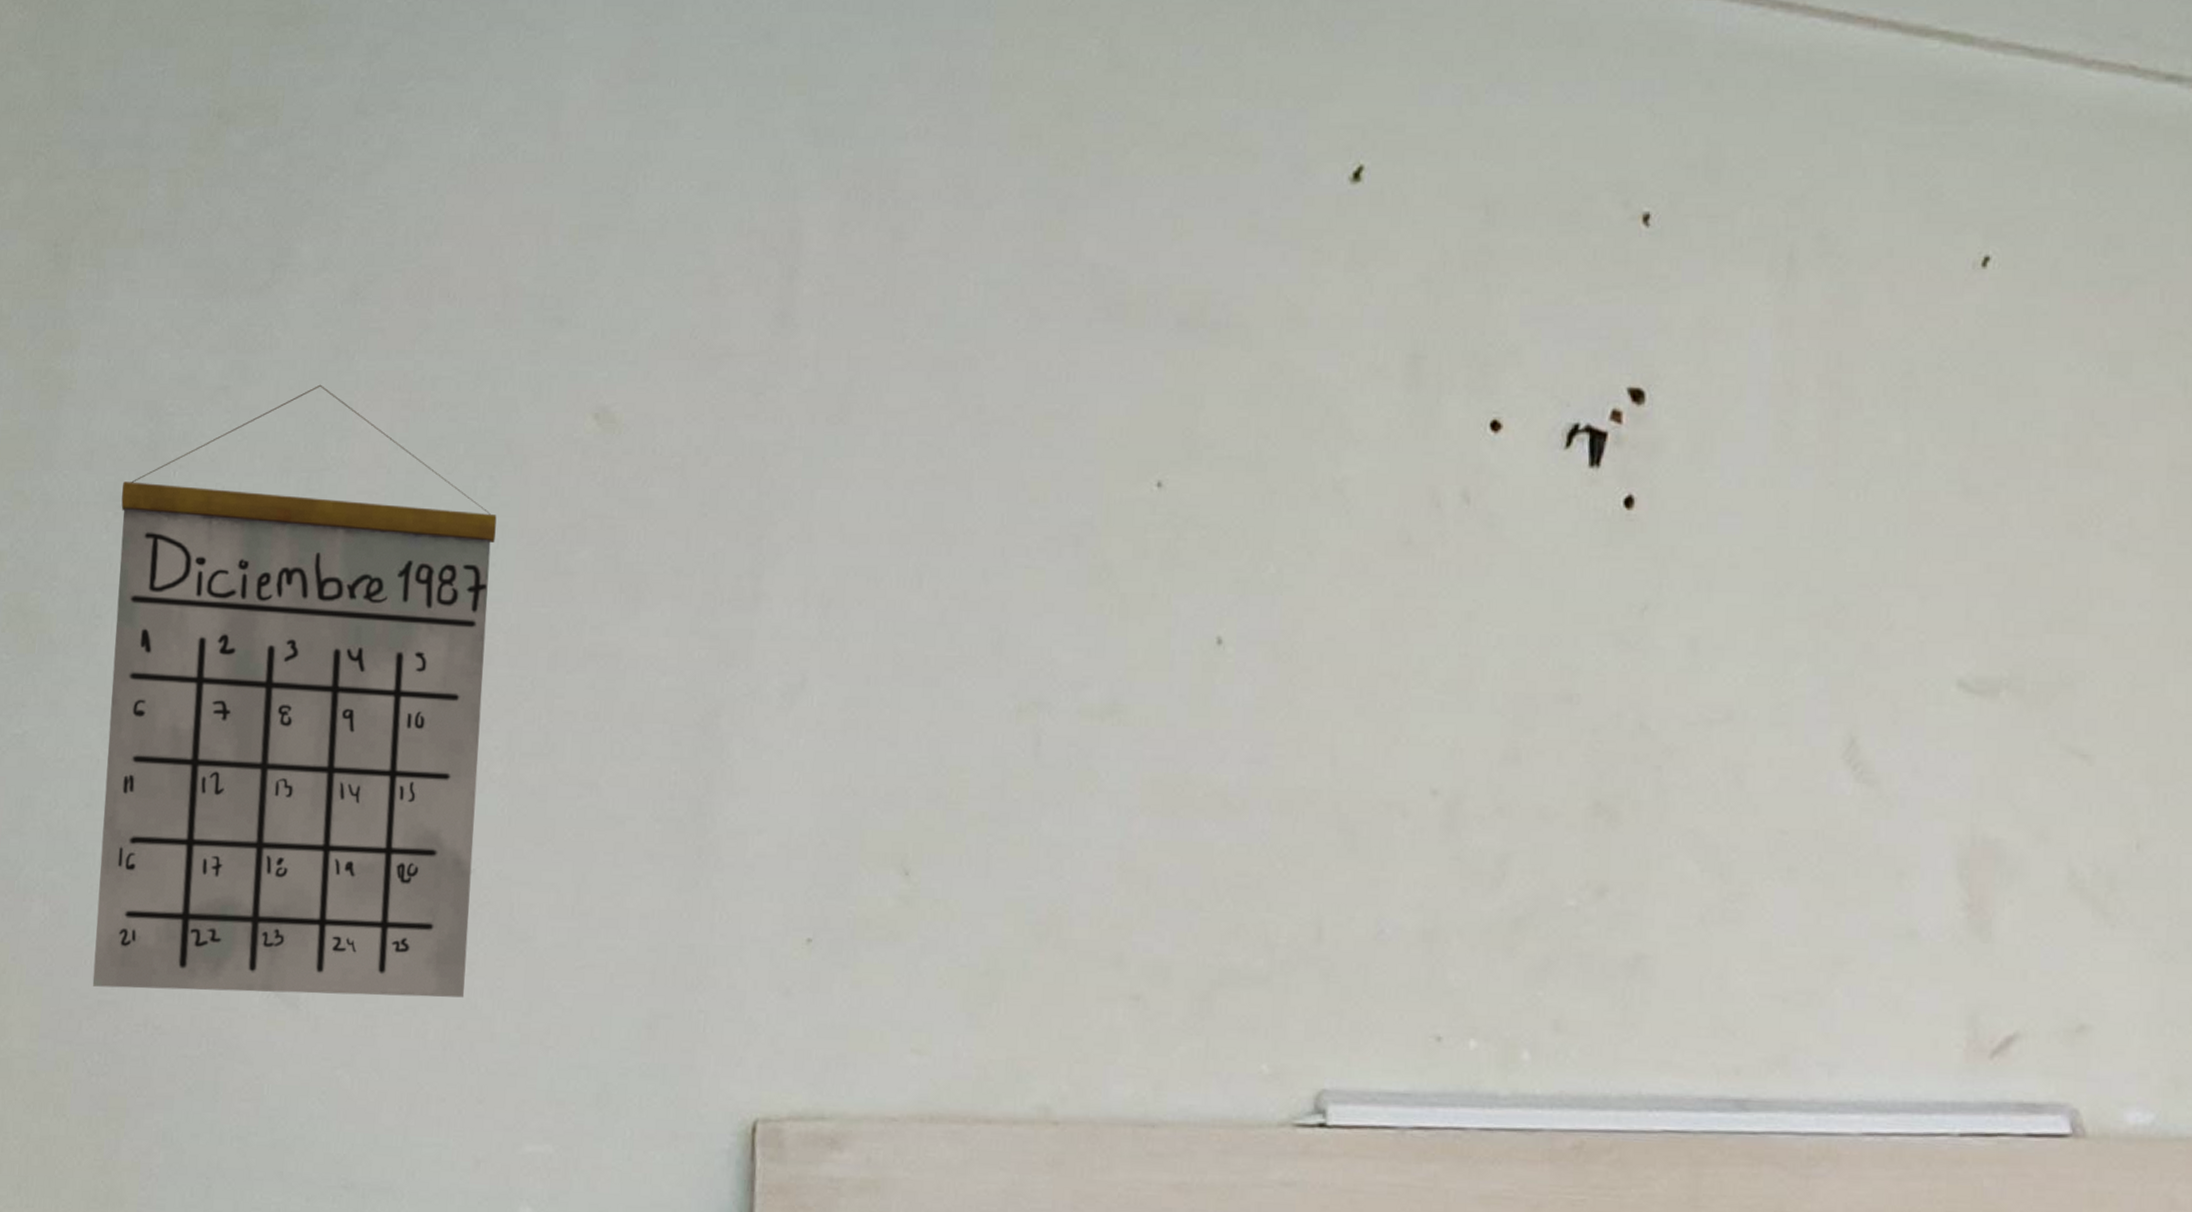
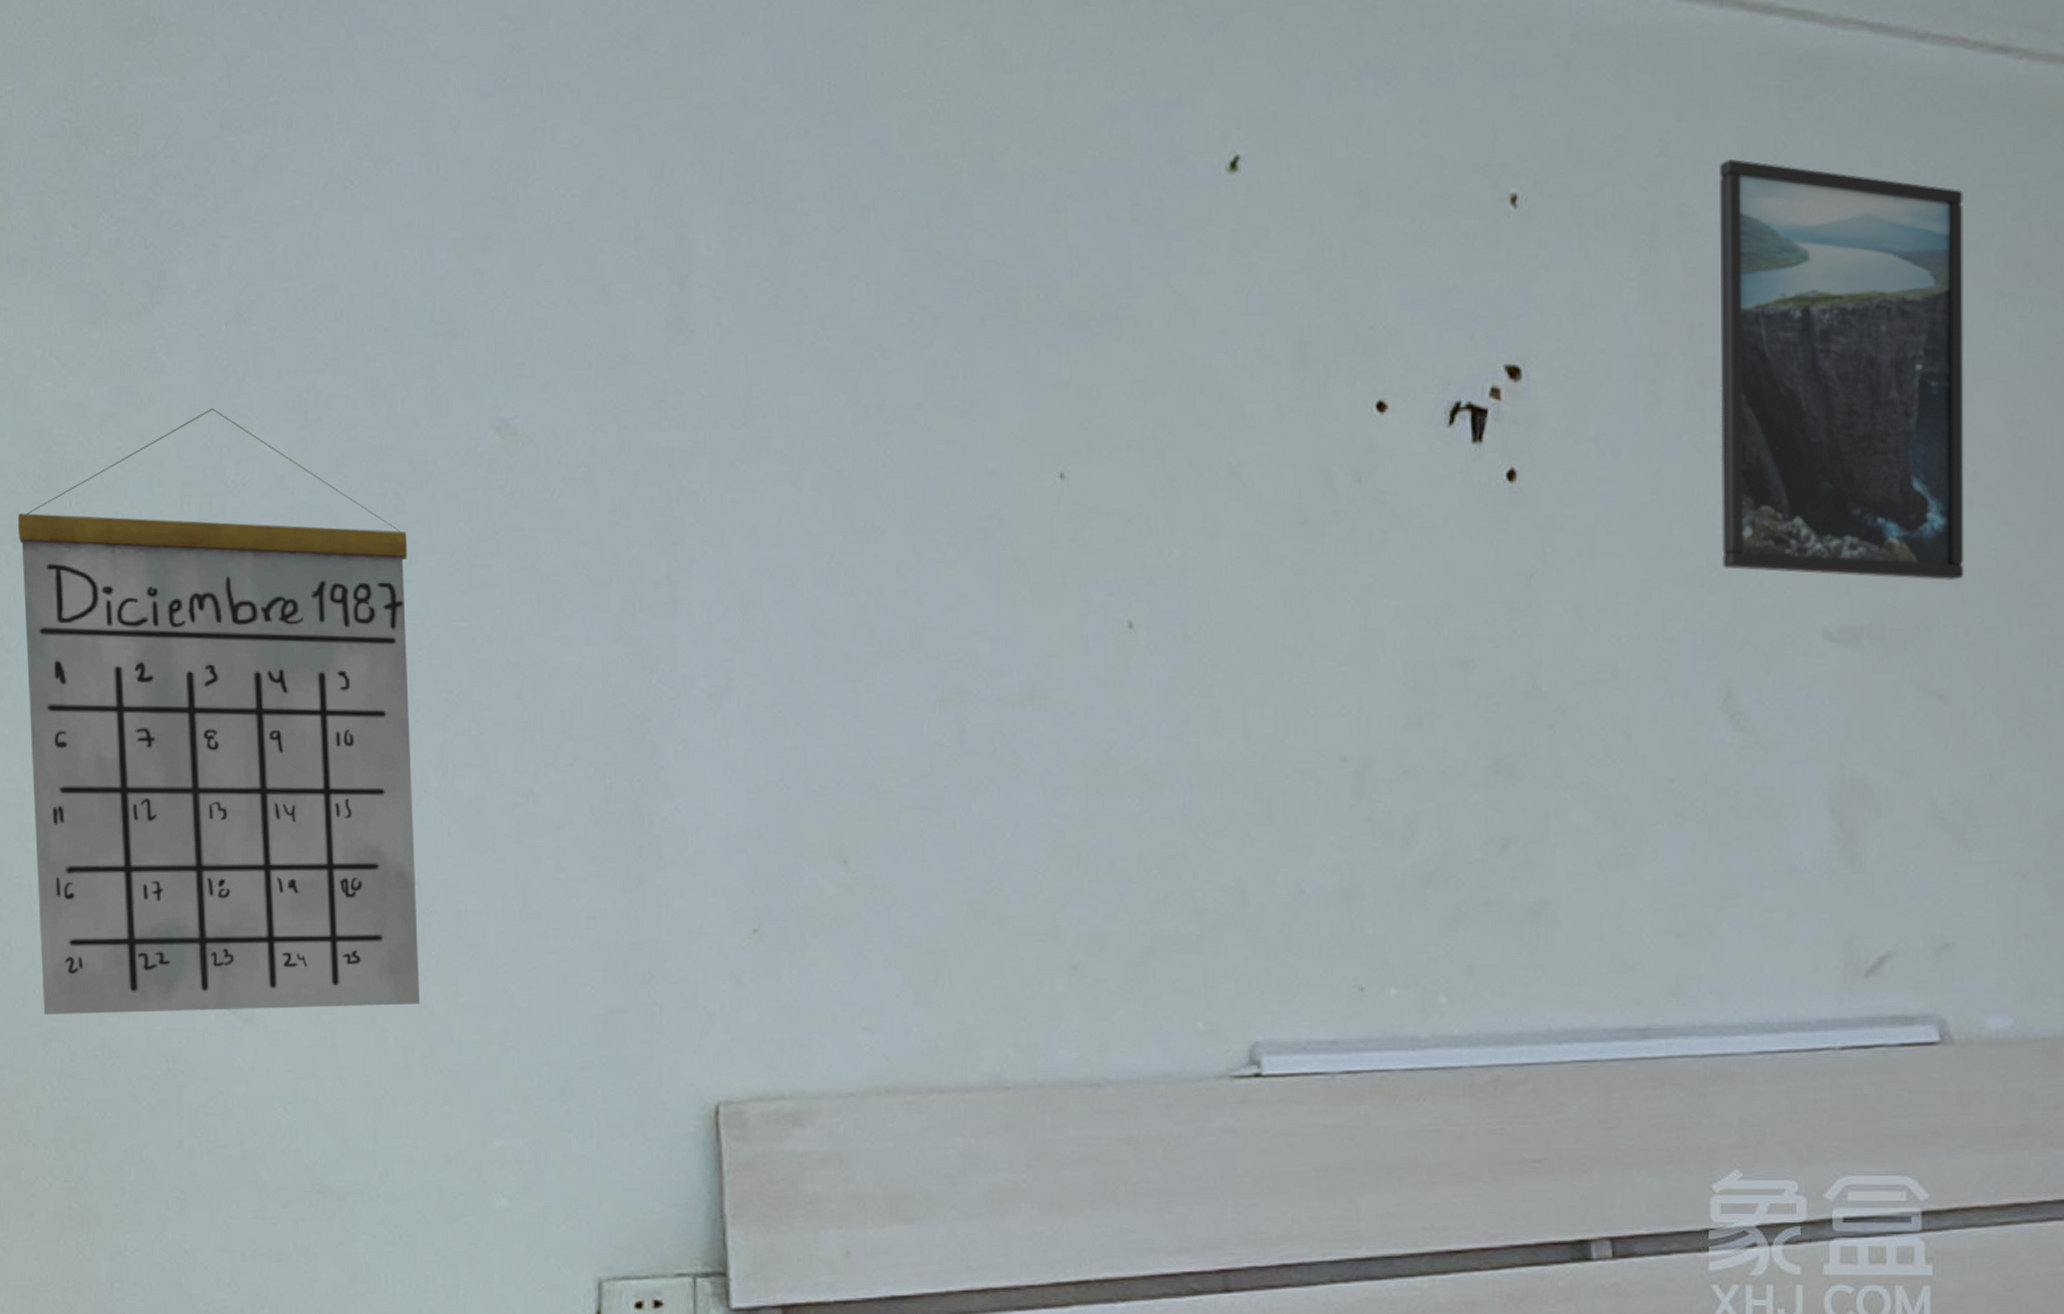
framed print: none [1851,184,2128,632] -> present [1719,159,1965,580]

